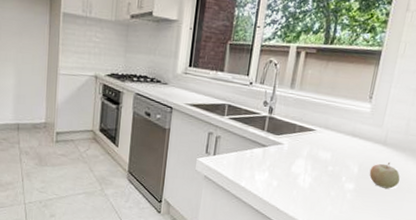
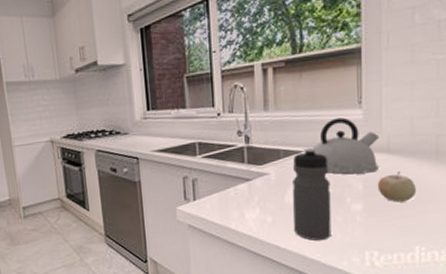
water bottle: none [294,128,335,209] -> present [293,148,331,241]
kettle: none [323,107,381,159] -> present [312,117,380,175]

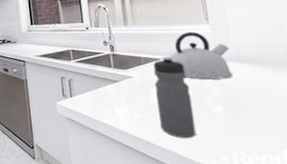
fruit: present [377,172,416,202] -> none [234,79,274,107]

